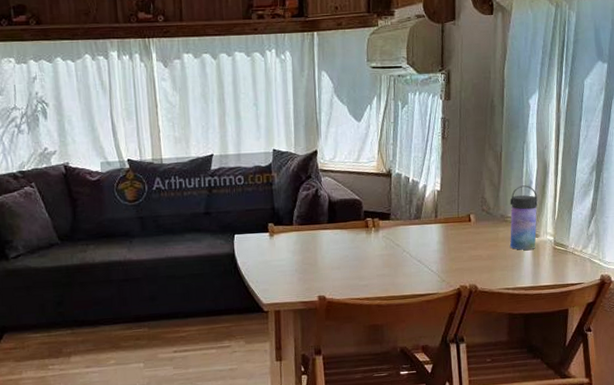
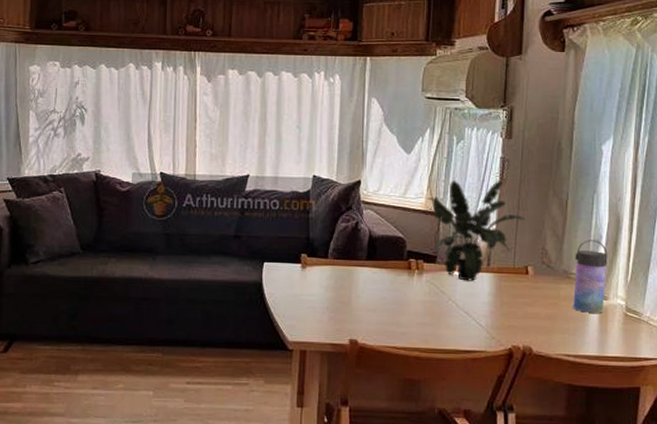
potted plant: none [378,139,465,233] -> present [427,180,524,281]

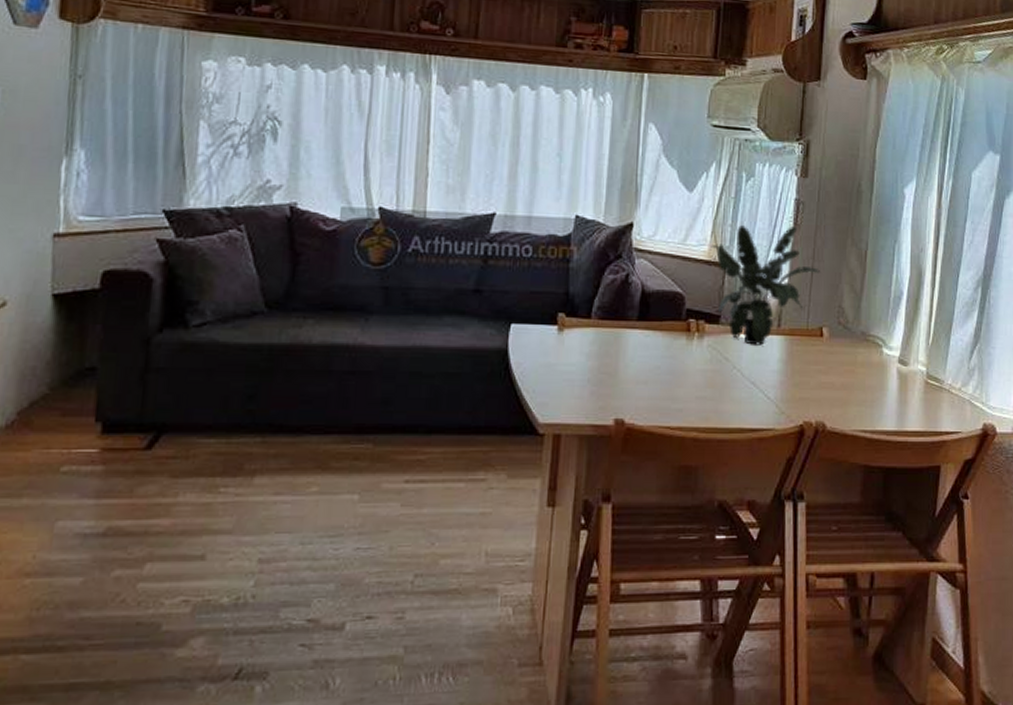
water bottle: present [573,240,608,313] -> none [871,296,908,381]

